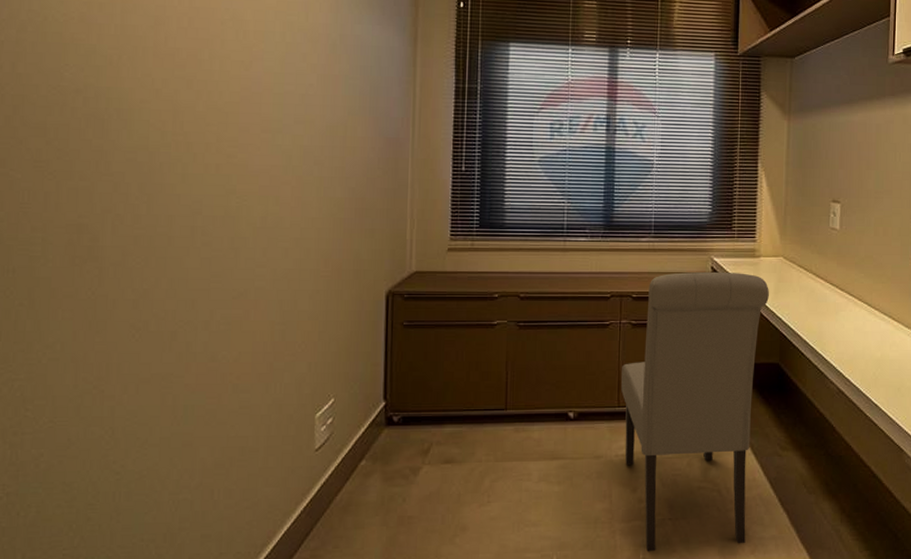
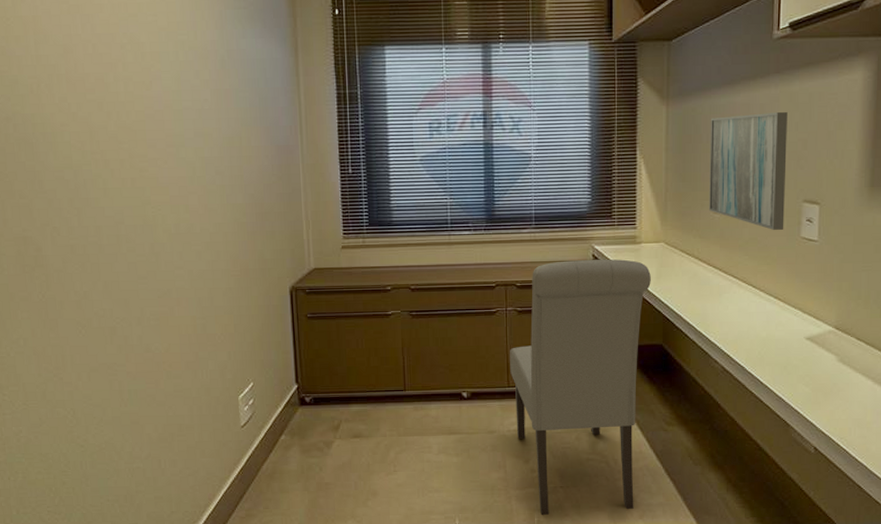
wall art: none [827,133,901,248] -> present [709,112,788,230]

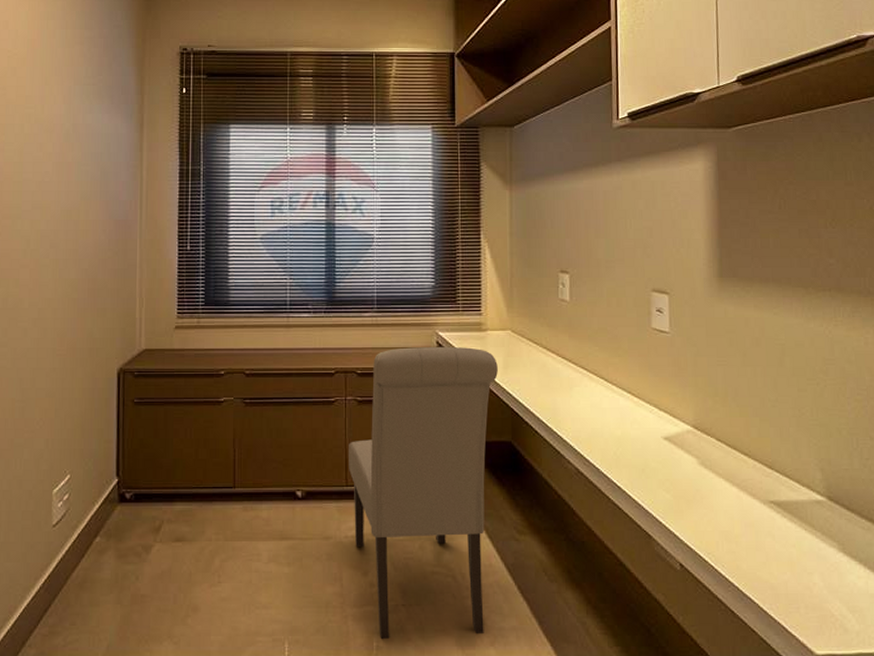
wall art: present [709,112,788,230] -> none [554,200,634,320]

